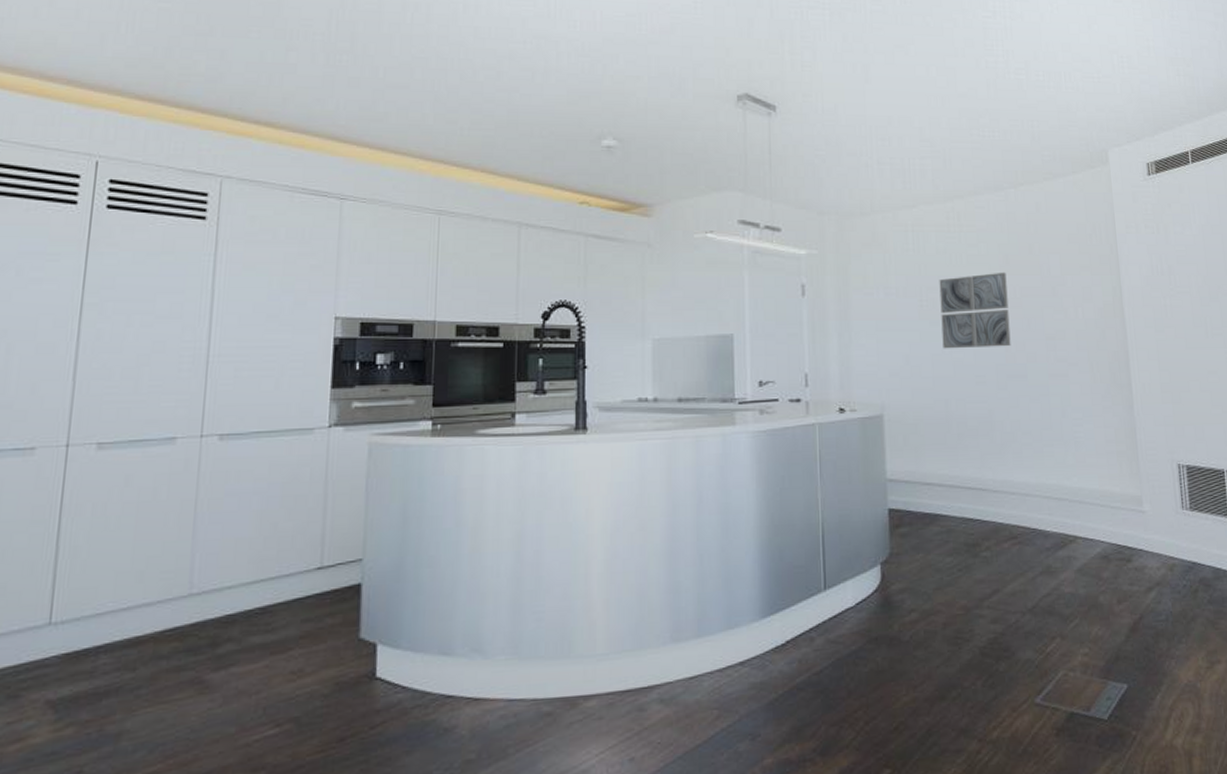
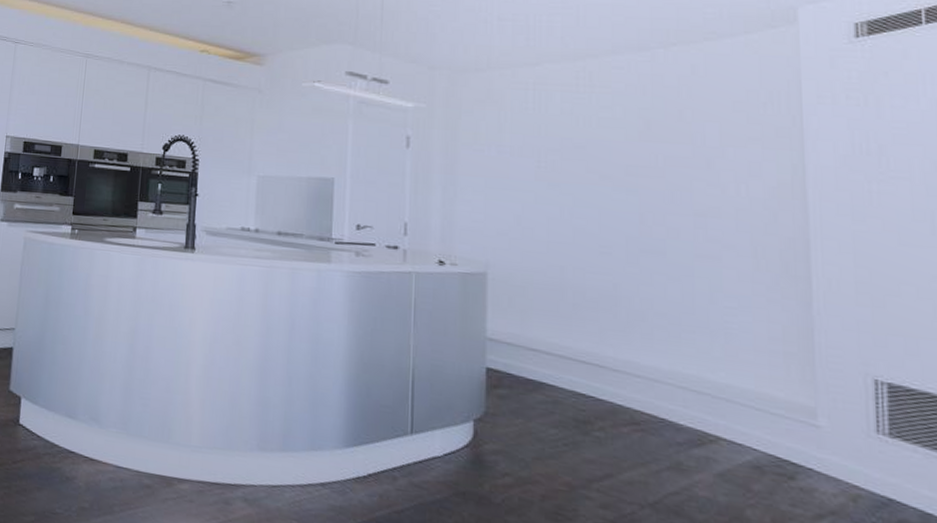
wall art: present [939,272,1011,349] -> none [561,138,647,219]

